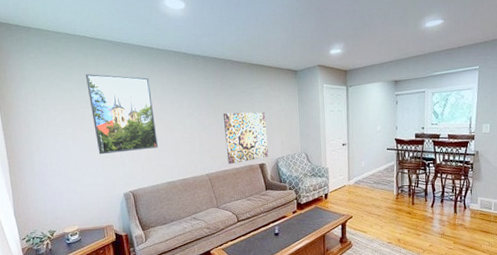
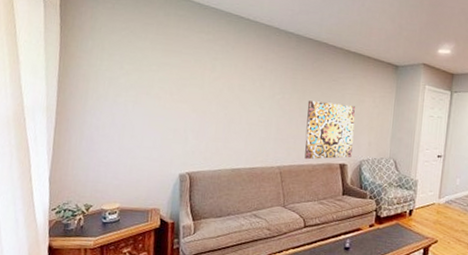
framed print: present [86,74,158,155] -> none [160,35,233,128]

